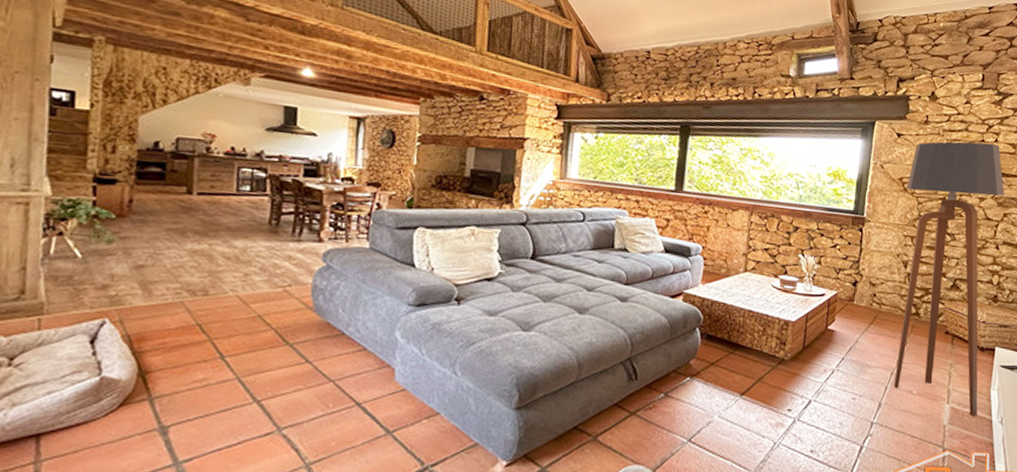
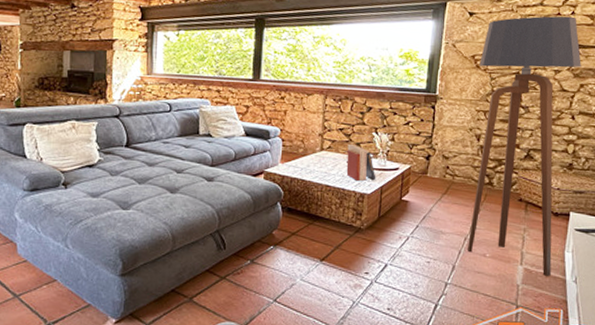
books: none [770,265,802,308] -> present [346,143,376,182]

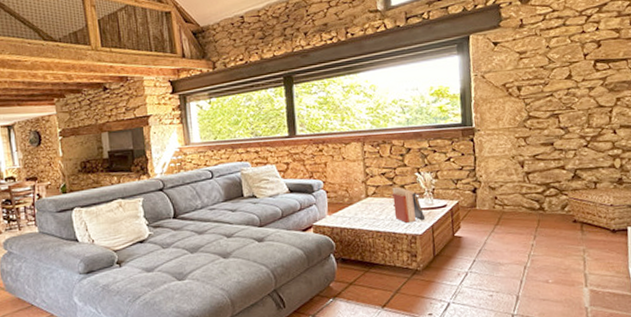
floor lamp: present [468,16,581,277] -> none [511,32,618,296]

